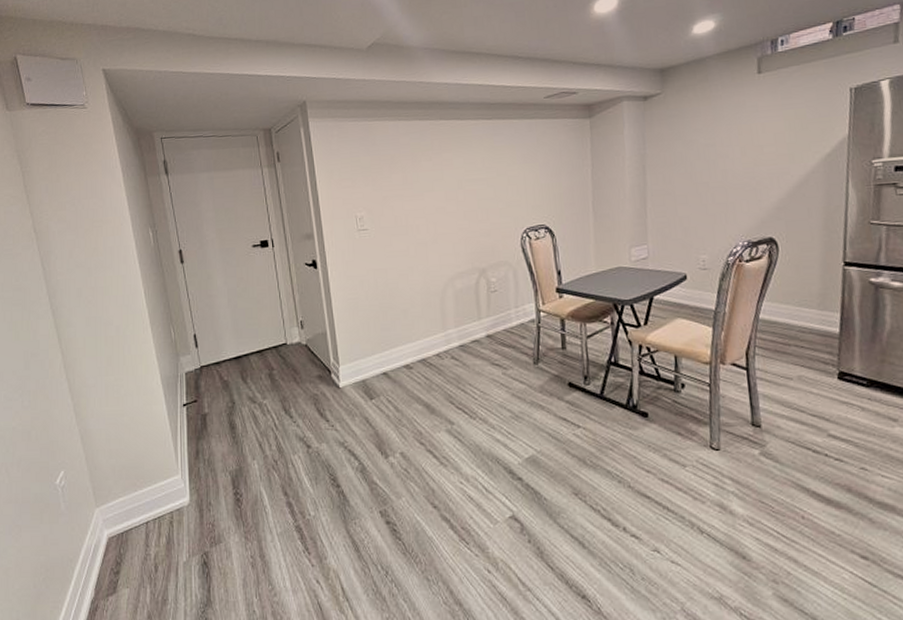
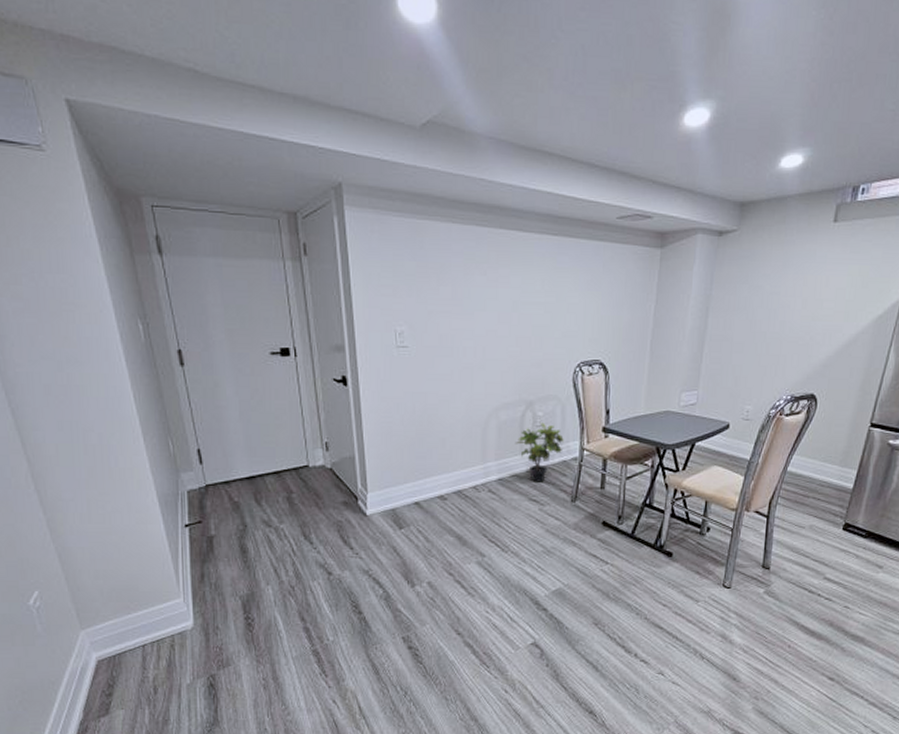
potted plant: none [472,288,519,346] -> present [515,422,564,482]

